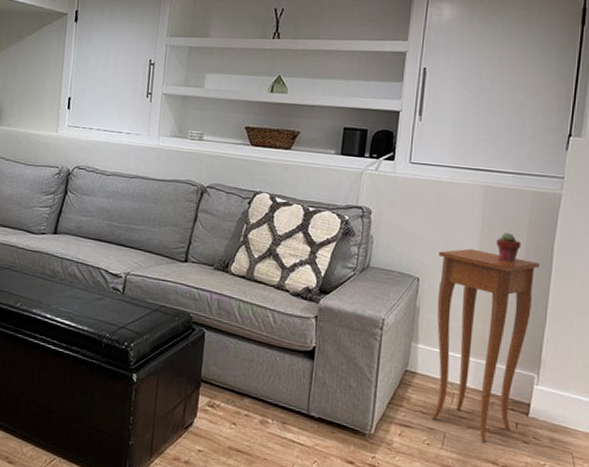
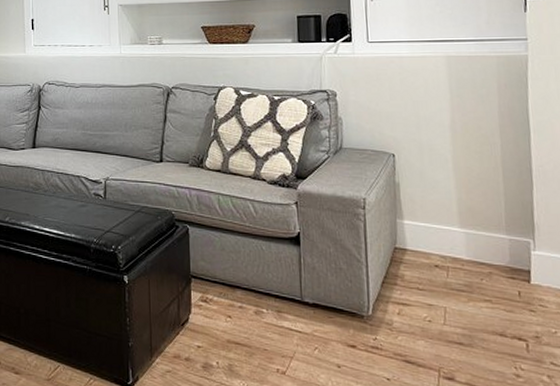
side table: present [431,248,539,443] -> none [411,119,517,314]
potted succulent: present [495,233,522,263] -> none [467,100,495,129]

